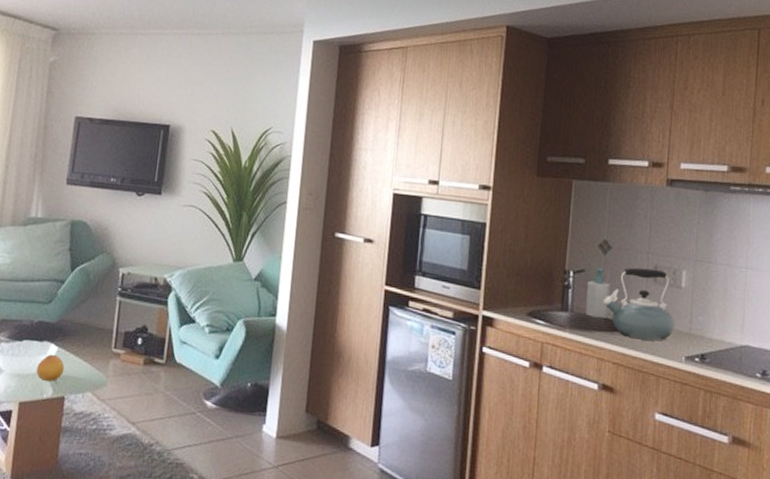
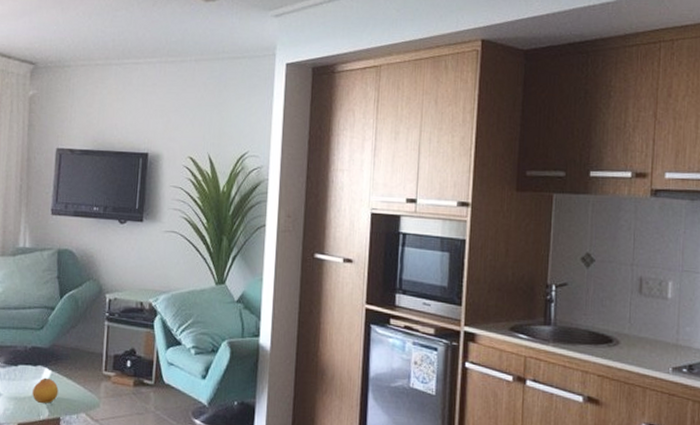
soap bottle: present [586,268,612,319] -> none [569,281,595,332]
kettle: present [603,267,675,341] -> none [586,280,661,353]

